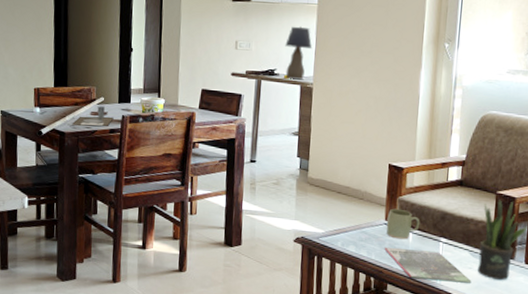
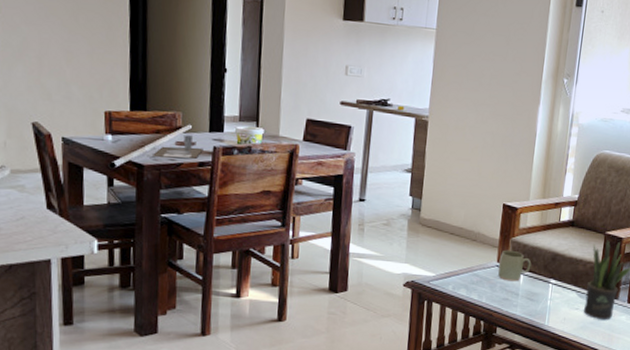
table lamp: present [285,26,313,80] -> none [399,52,429,112]
magazine: present [384,247,472,283] -> none [495,289,578,324]

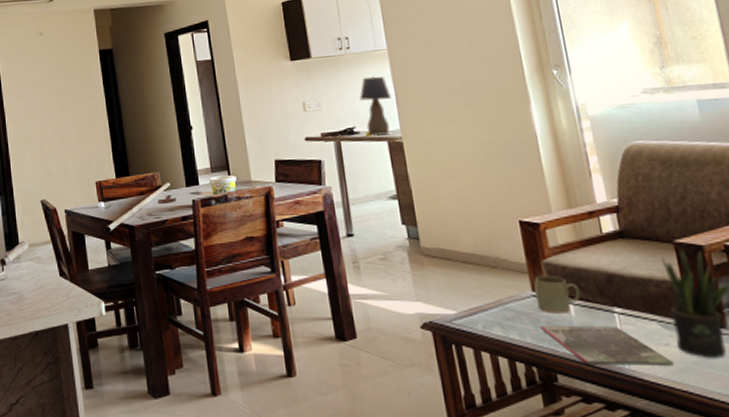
place setting: present [153,135,203,159] -> none [140,192,184,217]
table lamp: none [399,52,429,112] -> present [359,76,392,136]
magazine: none [495,289,578,324] -> present [540,325,674,365]

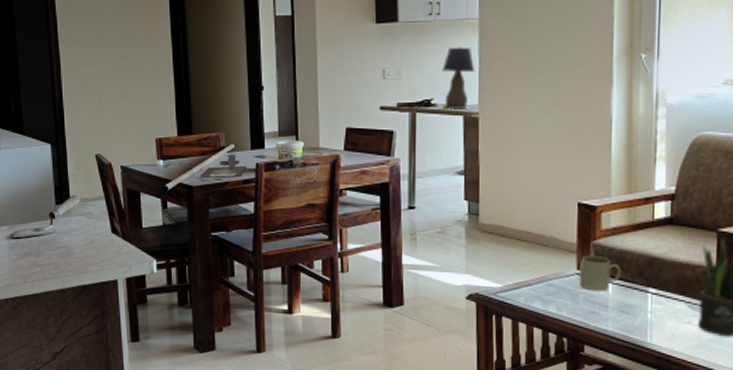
place setting: none [140,192,184,217] -> present [200,154,247,178]
magazine: present [540,325,674,365] -> none [578,301,691,341]

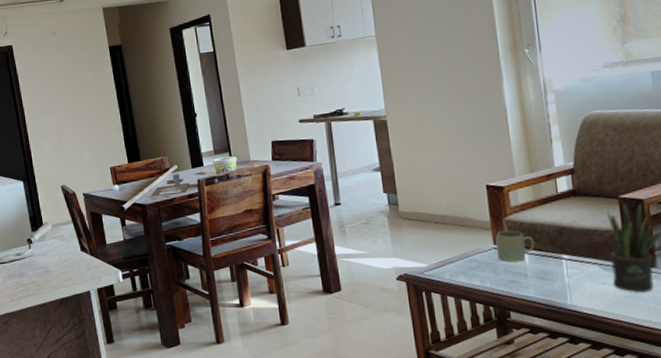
table lamp: present [442,47,476,110] -> none [349,61,379,116]

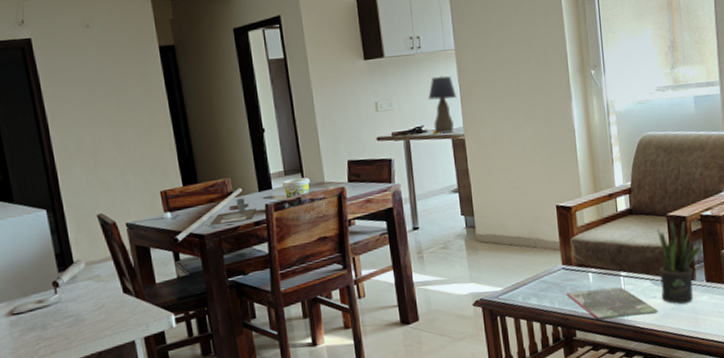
table lamp: none [349,61,379,116] -> present [428,76,458,134]
mug: present [495,230,535,262] -> none [563,250,598,282]
magazine: none [499,270,609,302] -> present [566,287,658,319]

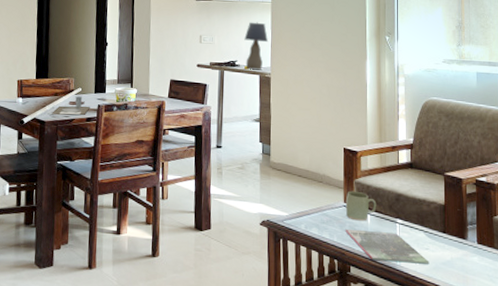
mug: none [563,250,598,282] -> present [345,190,377,221]
potted plant: present [657,221,703,305] -> none [433,181,476,261]

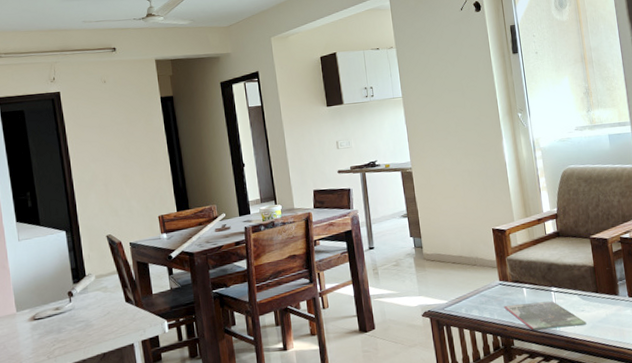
place setting: present [52,96,90,115] -> none [199,222,237,244]
table lamp: present [244,22,269,70] -> none [380,119,405,168]
mug: present [345,190,377,221] -> none [500,267,531,296]

